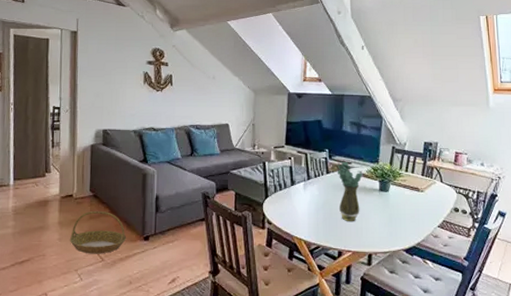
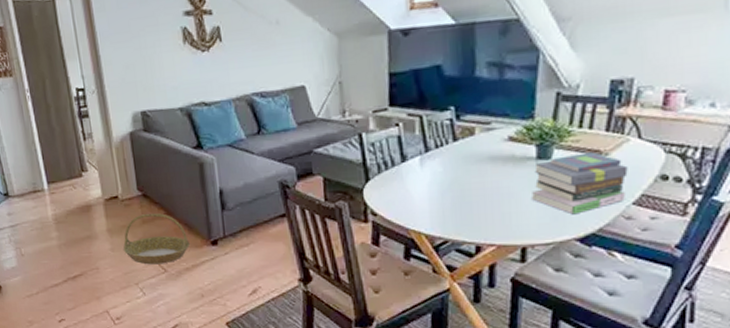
vase: present [337,160,363,221] -> none [468,119,510,205]
books: none [376,189,435,232] -> present [532,152,628,215]

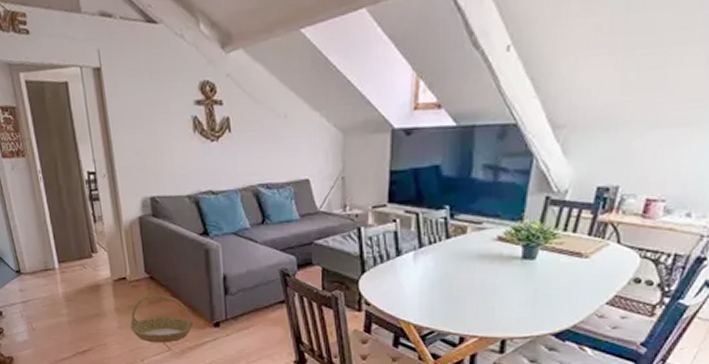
books: present [532,152,628,215] -> none [515,254,605,312]

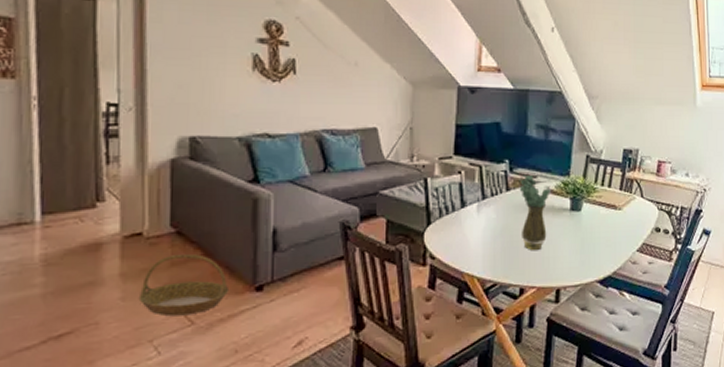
vase: none [461,219,499,299] -> present [519,173,551,250]

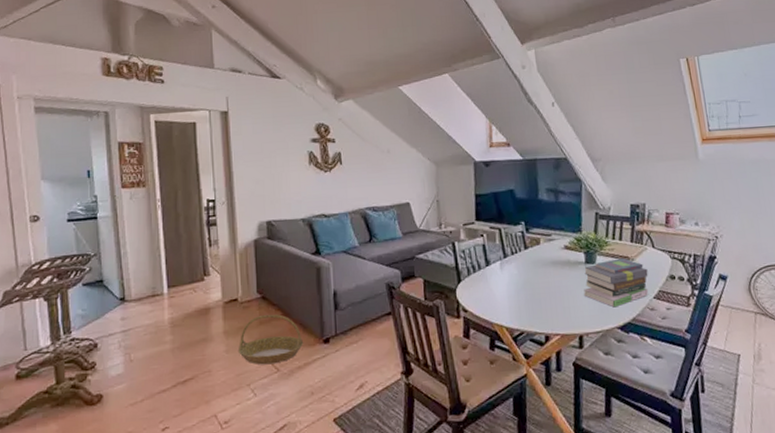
vase: present [519,173,551,250] -> none [534,232,566,301]
books: none [566,207,634,260] -> present [584,258,648,308]

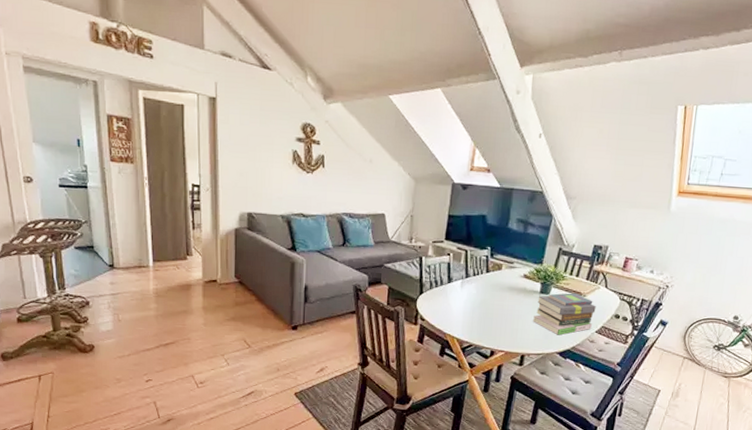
basket: present [237,314,303,365] -> none [214,298,273,341]

